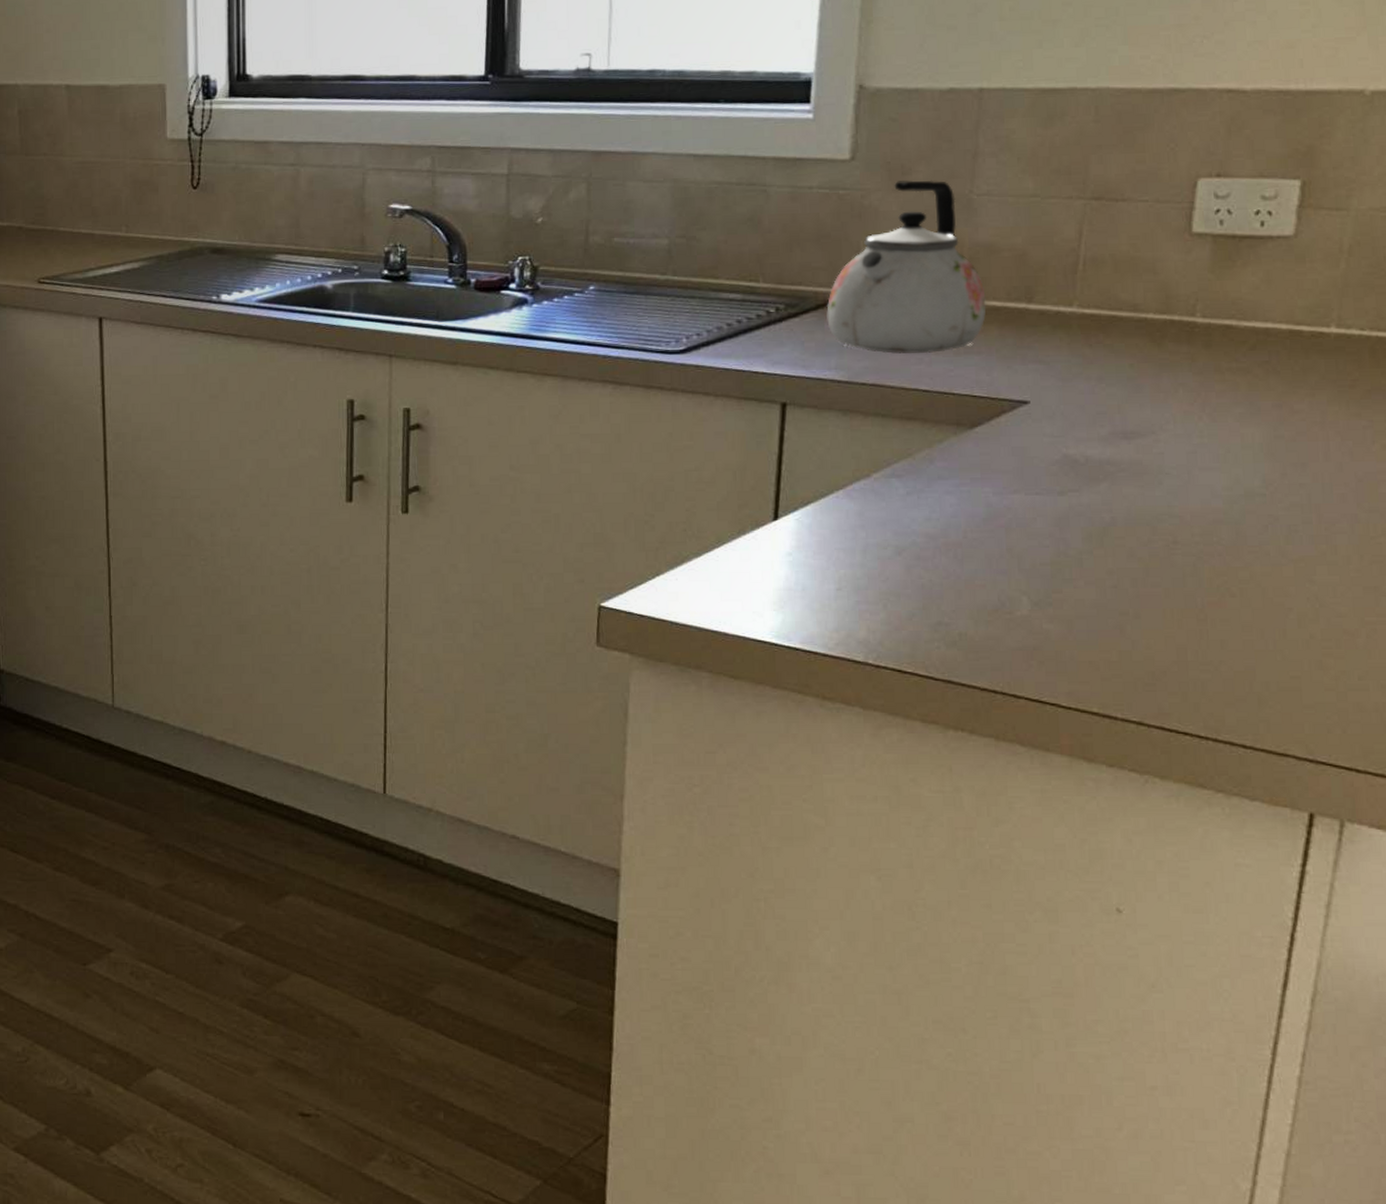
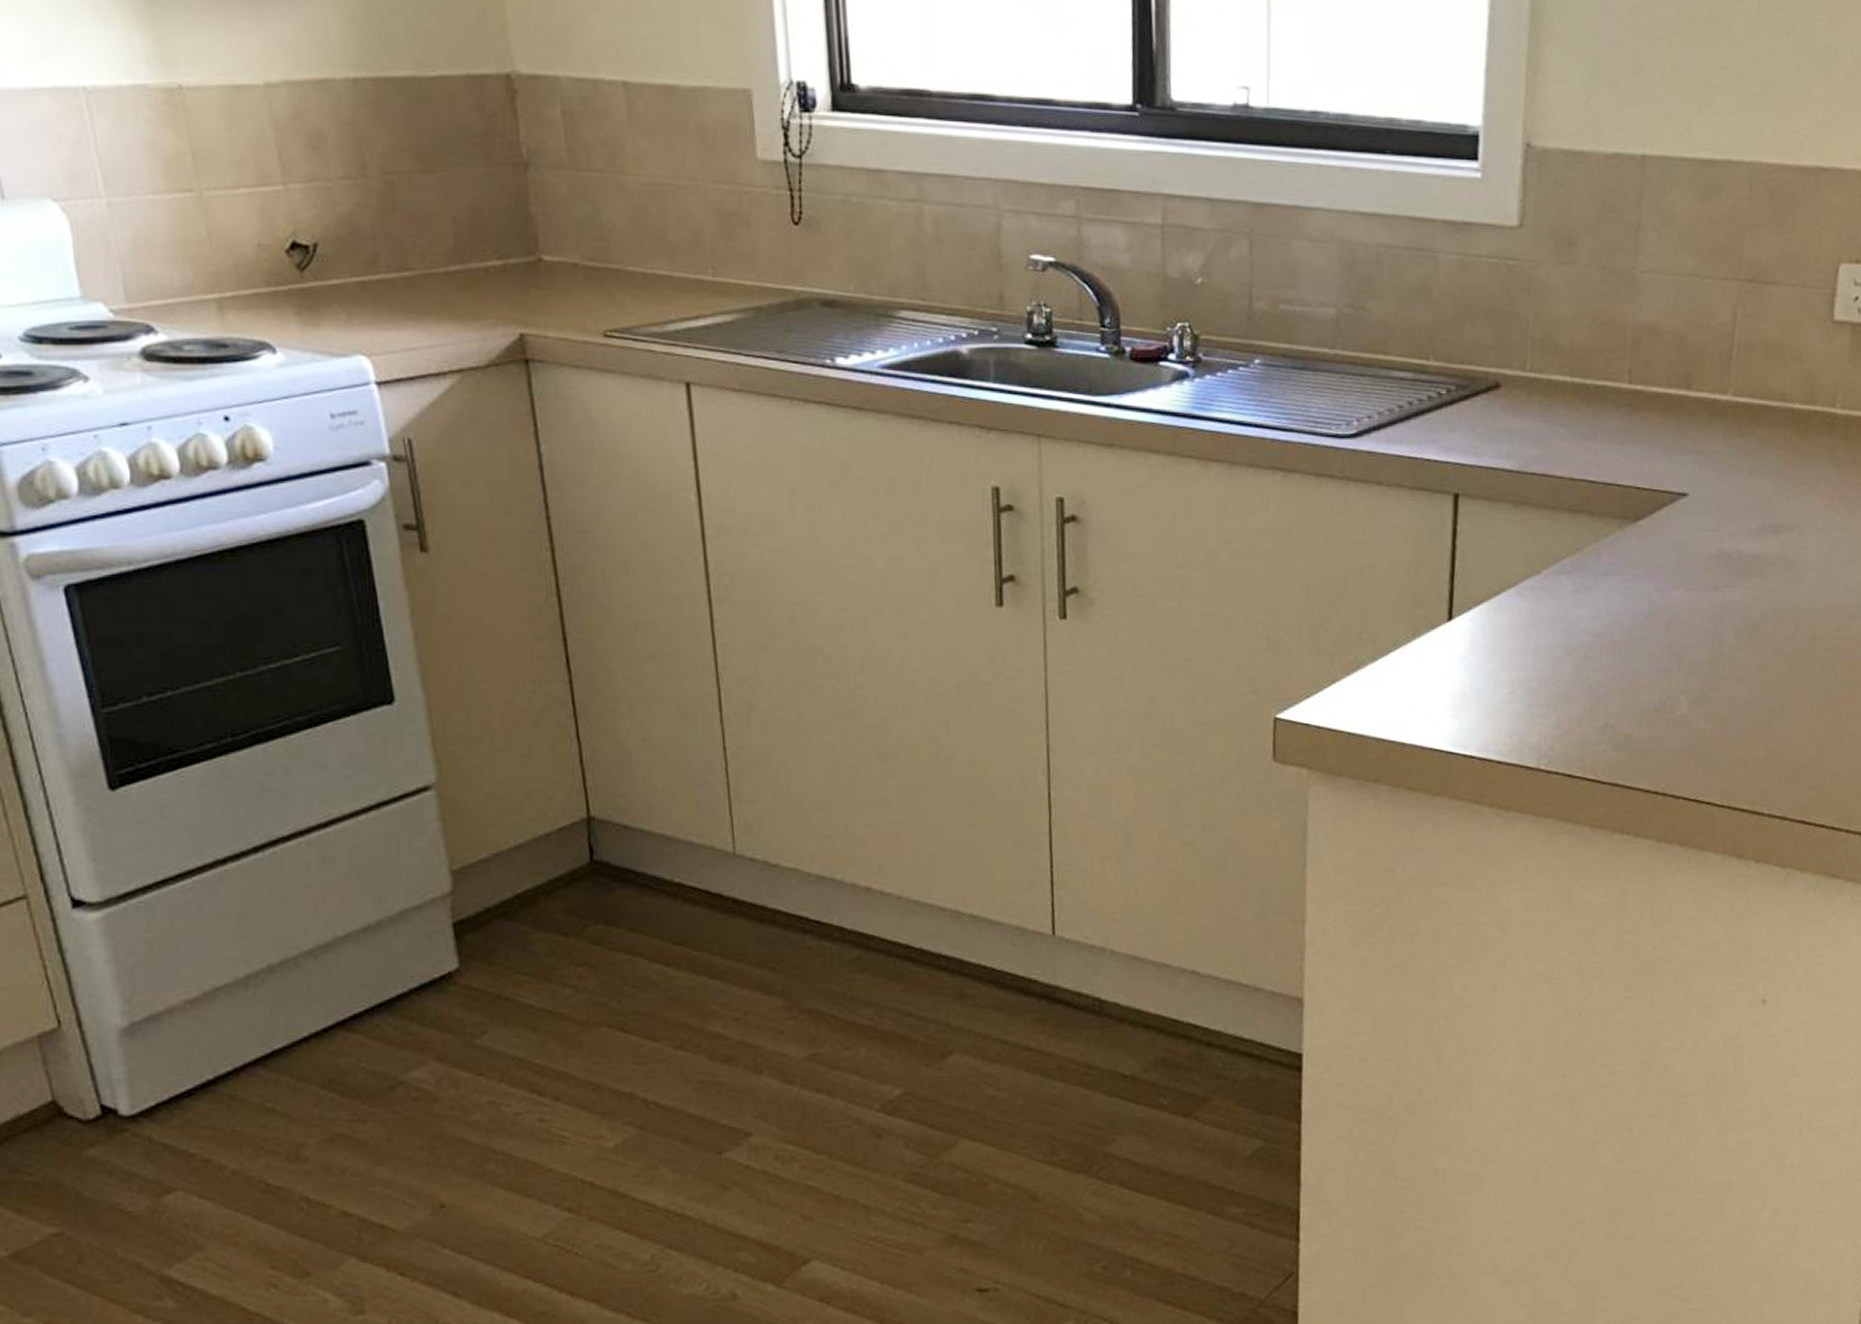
kettle: present [826,180,986,354] -> none [1496,253,1649,442]

